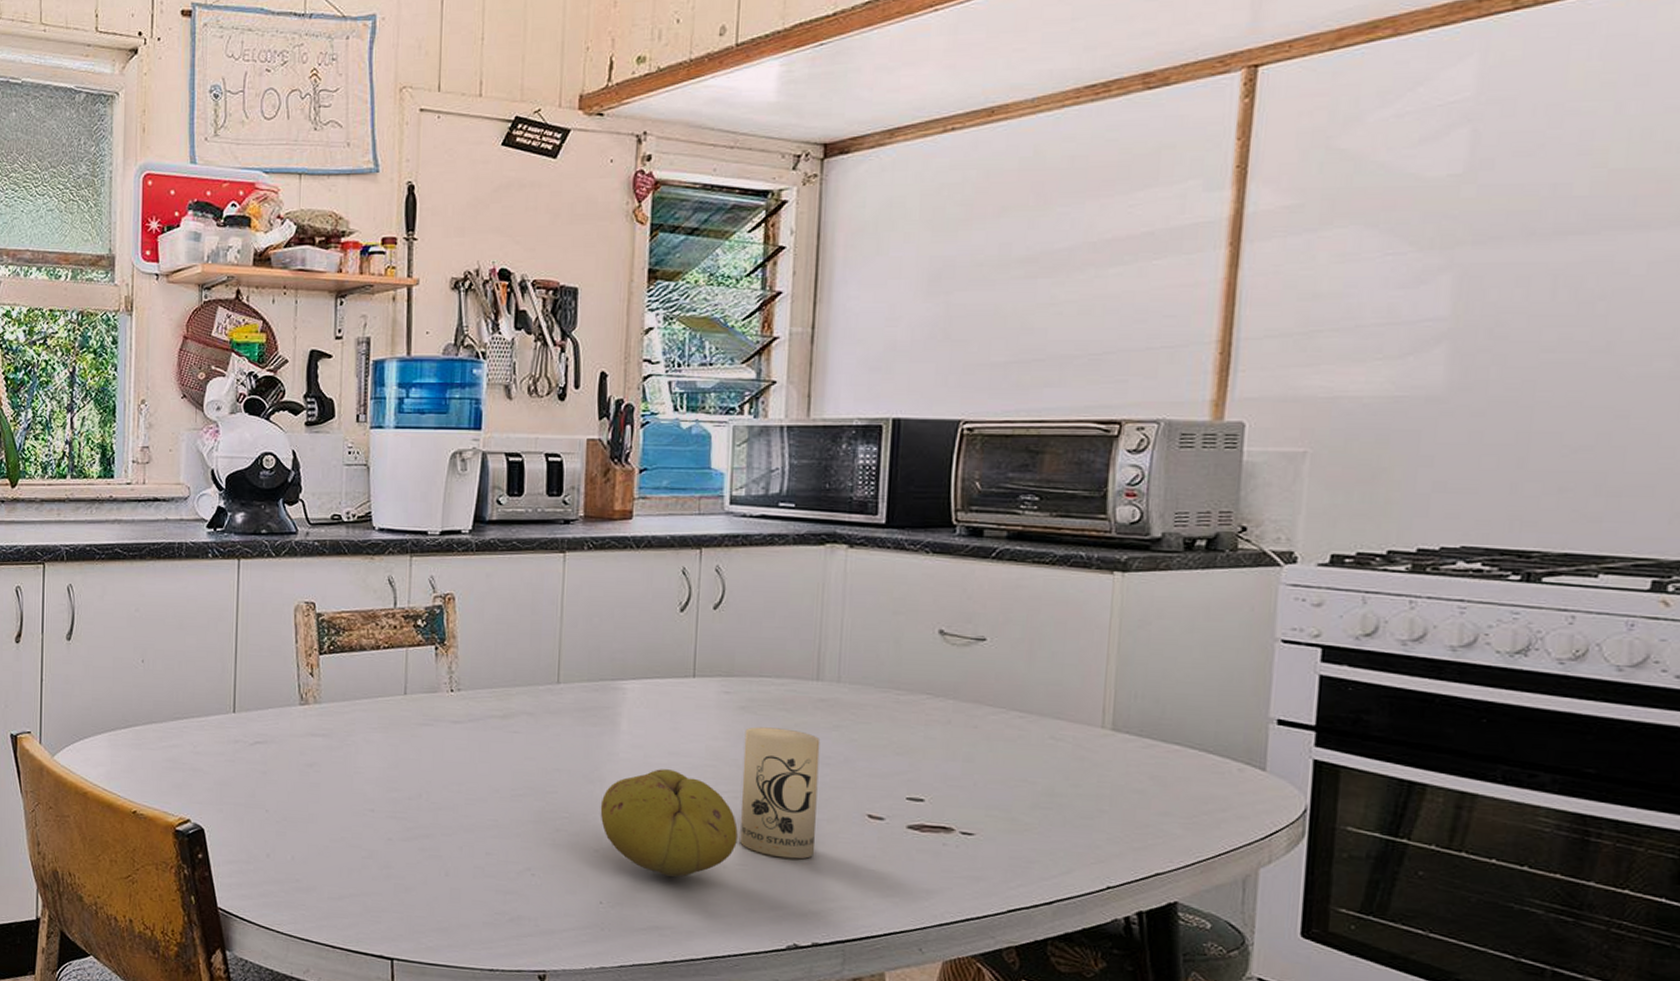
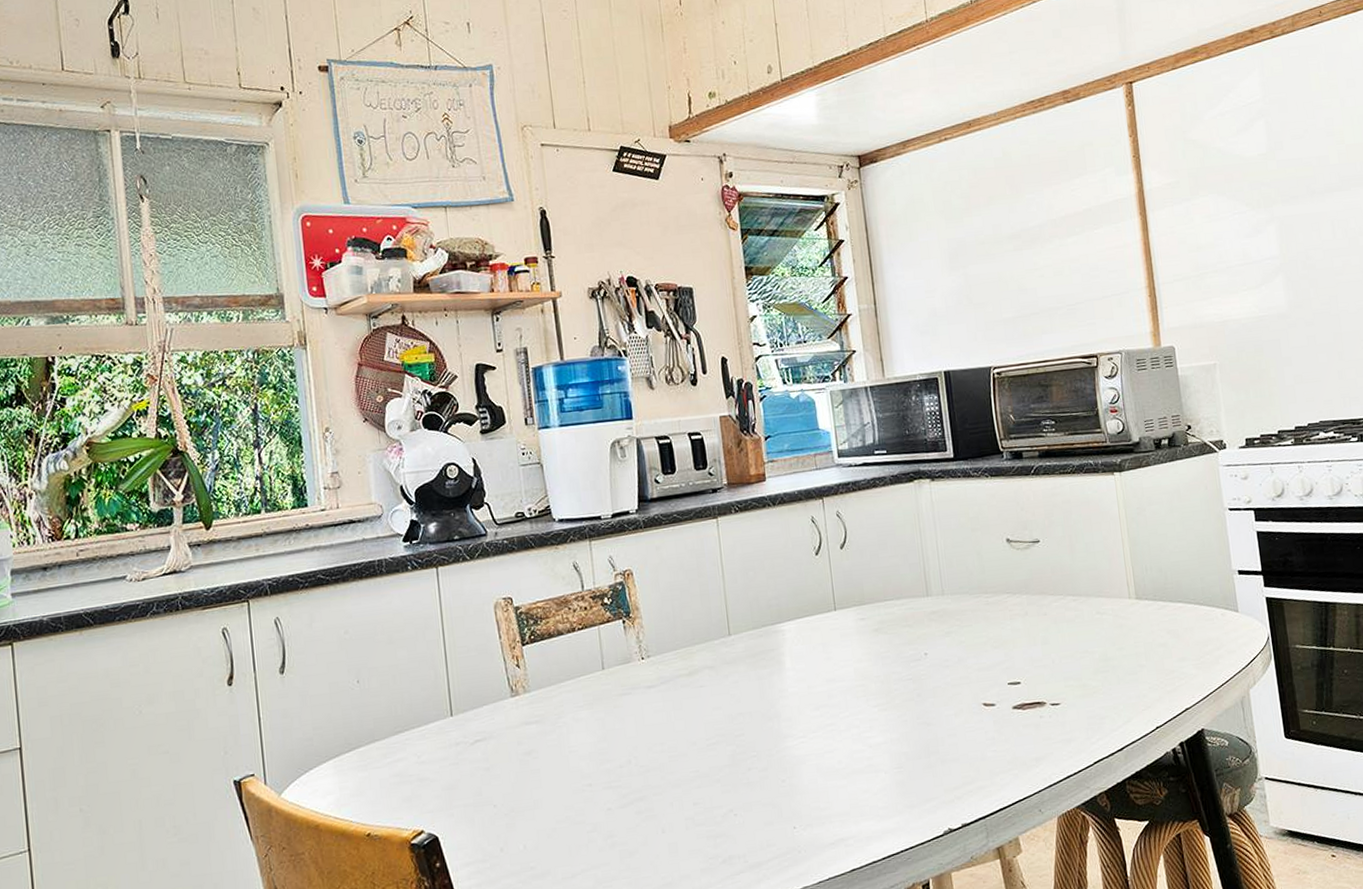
fruit: present [600,769,738,877] -> none [780,695,892,791]
candle: present [740,727,821,859] -> none [881,641,951,755]

